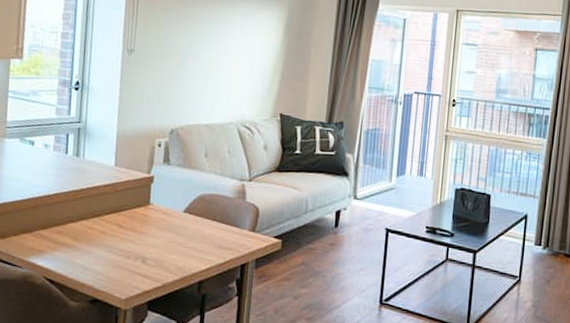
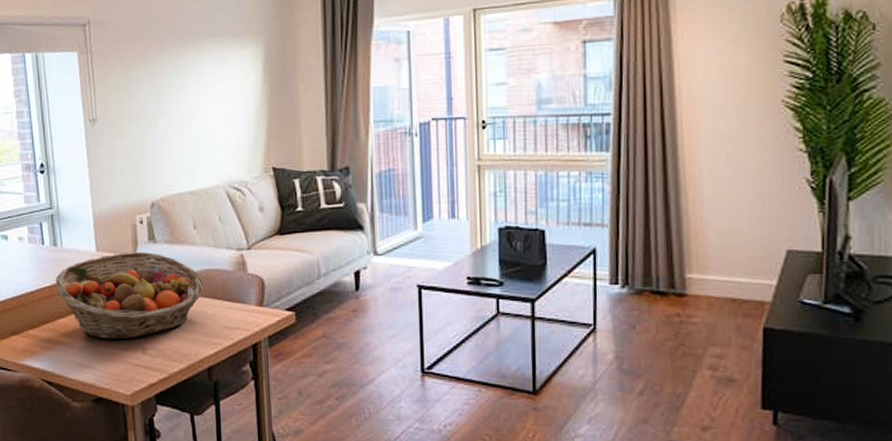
fruit basket: none [72,170,207,249] -> present [55,251,204,339]

